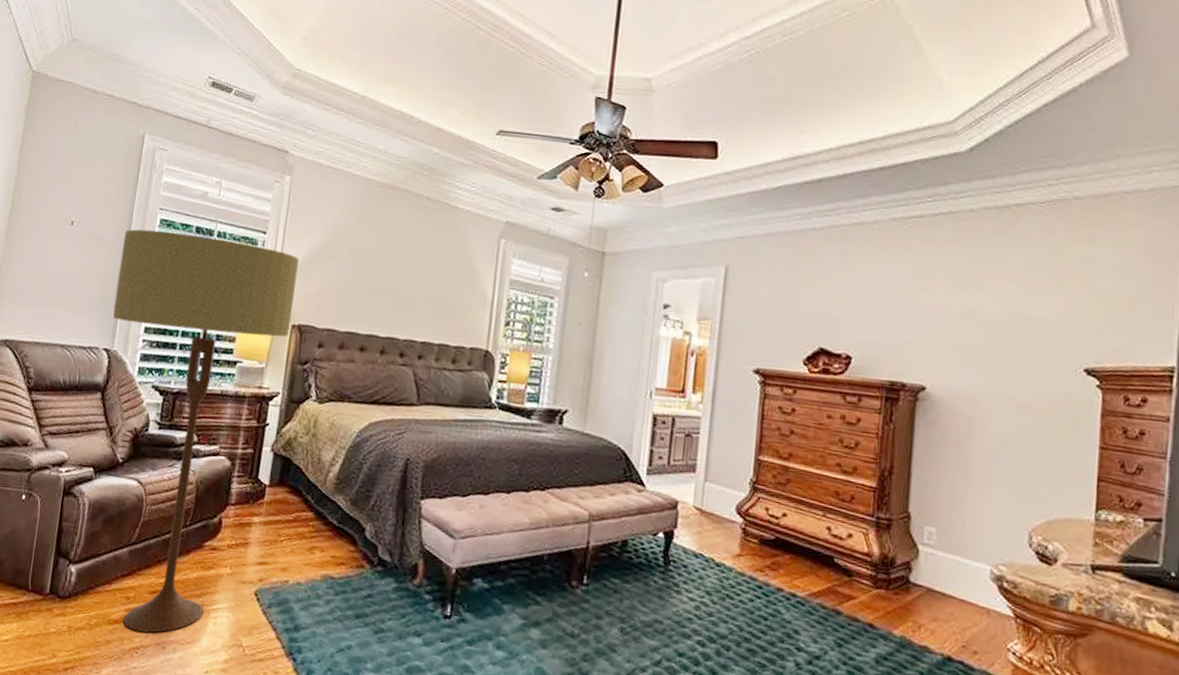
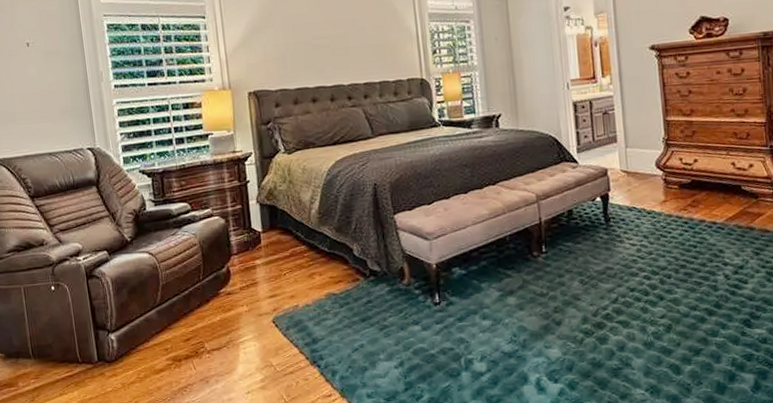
floor lamp: present [113,229,300,633] -> none [78,30,247,374]

